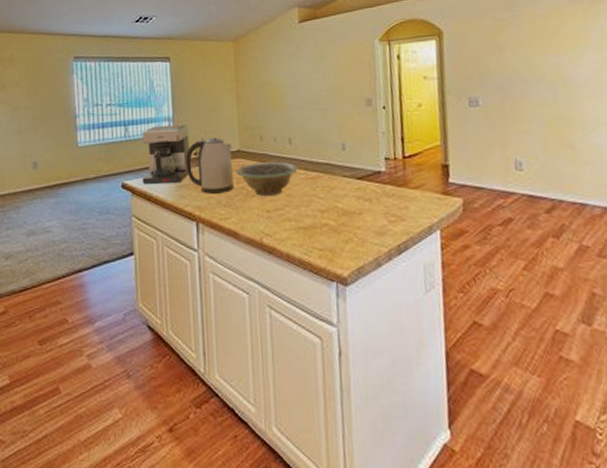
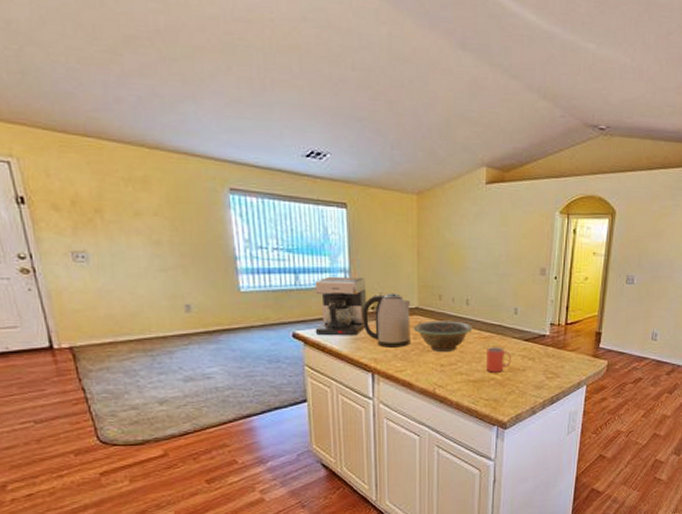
mug: none [315,187,344,218] -> present [486,347,511,373]

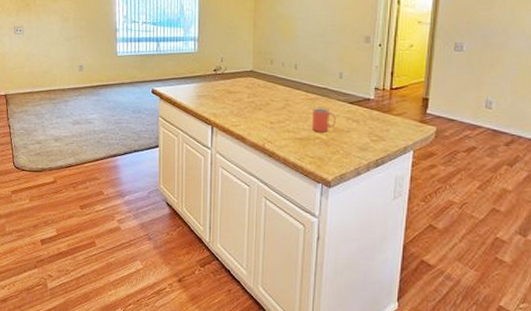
coffee maker: present [314,276,367,336] -> none [169,44,211,94]
kettle: present [362,293,410,347] -> none [206,58,246,105]
decorative bowl: present [413,321,473,351] -> none [247,82,300,110]

